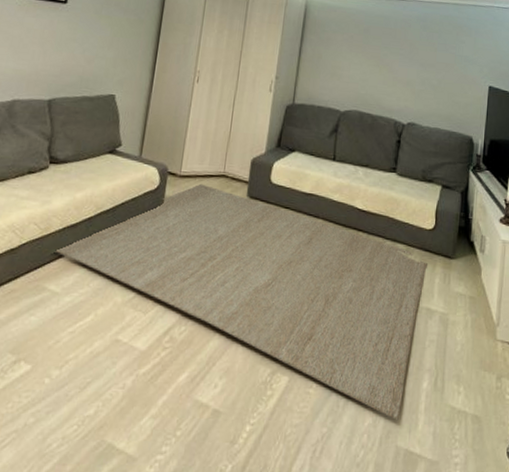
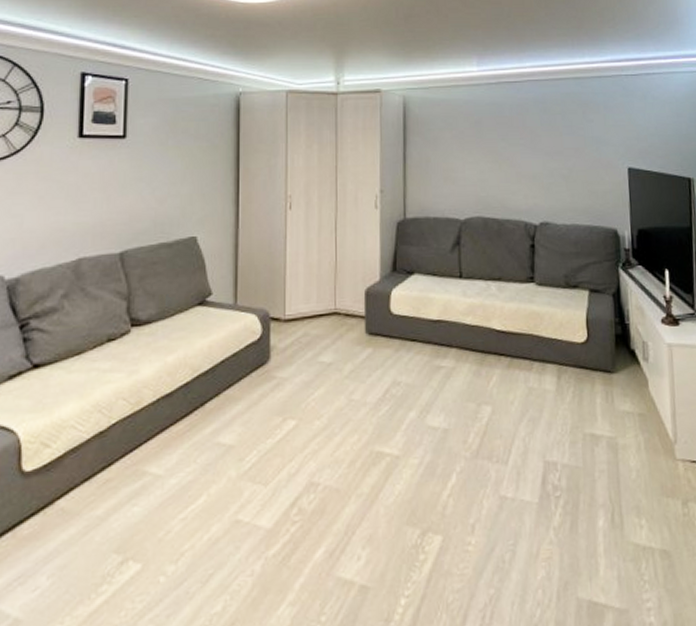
rug: present [55,183,427,420] -> none [151,326,585,568]

